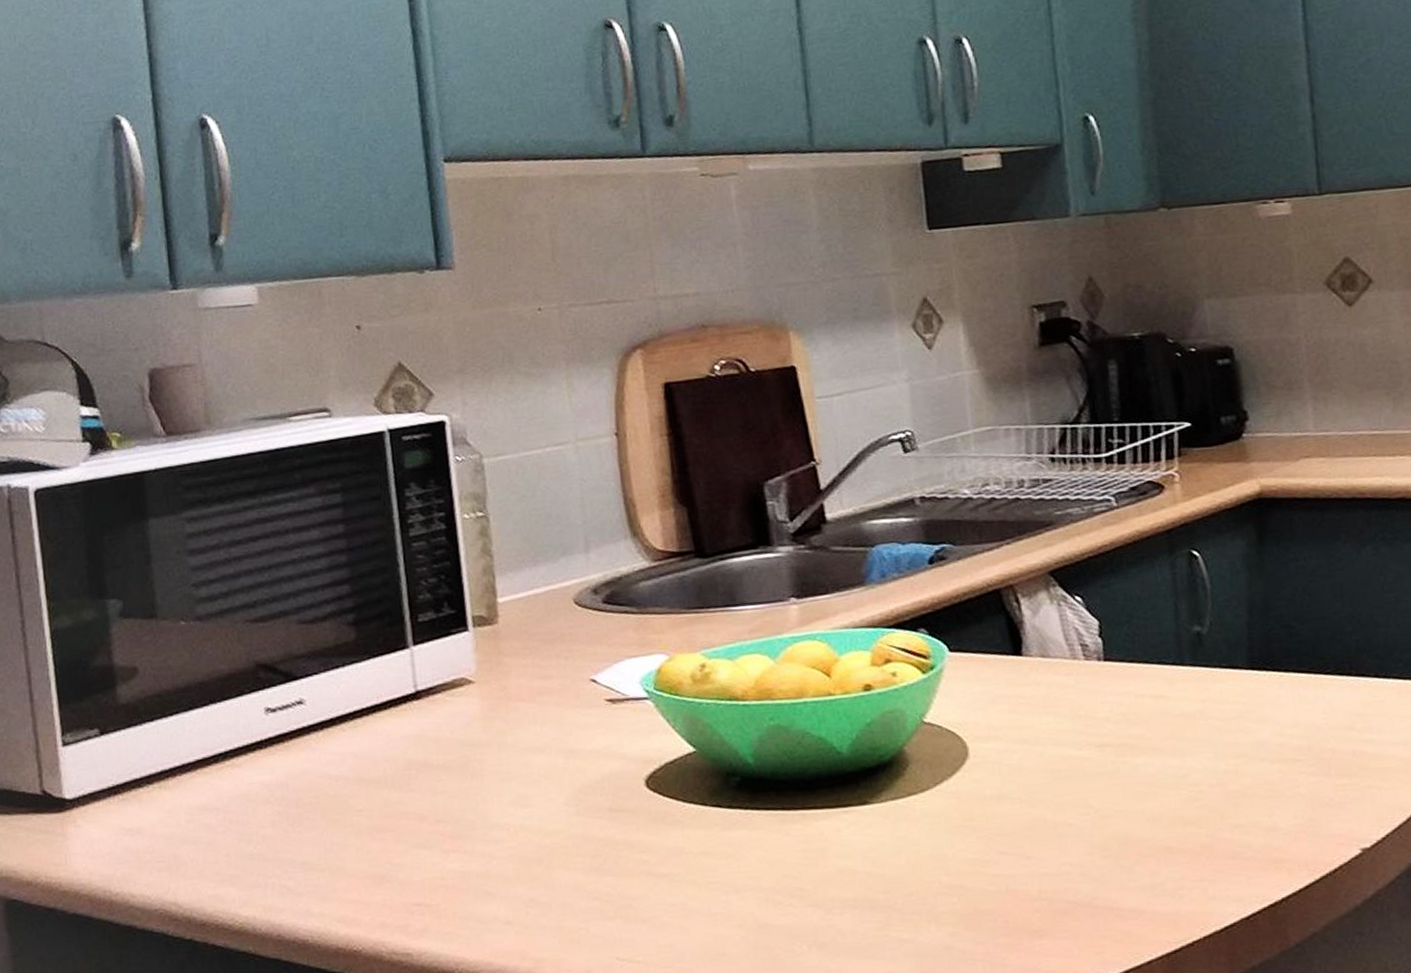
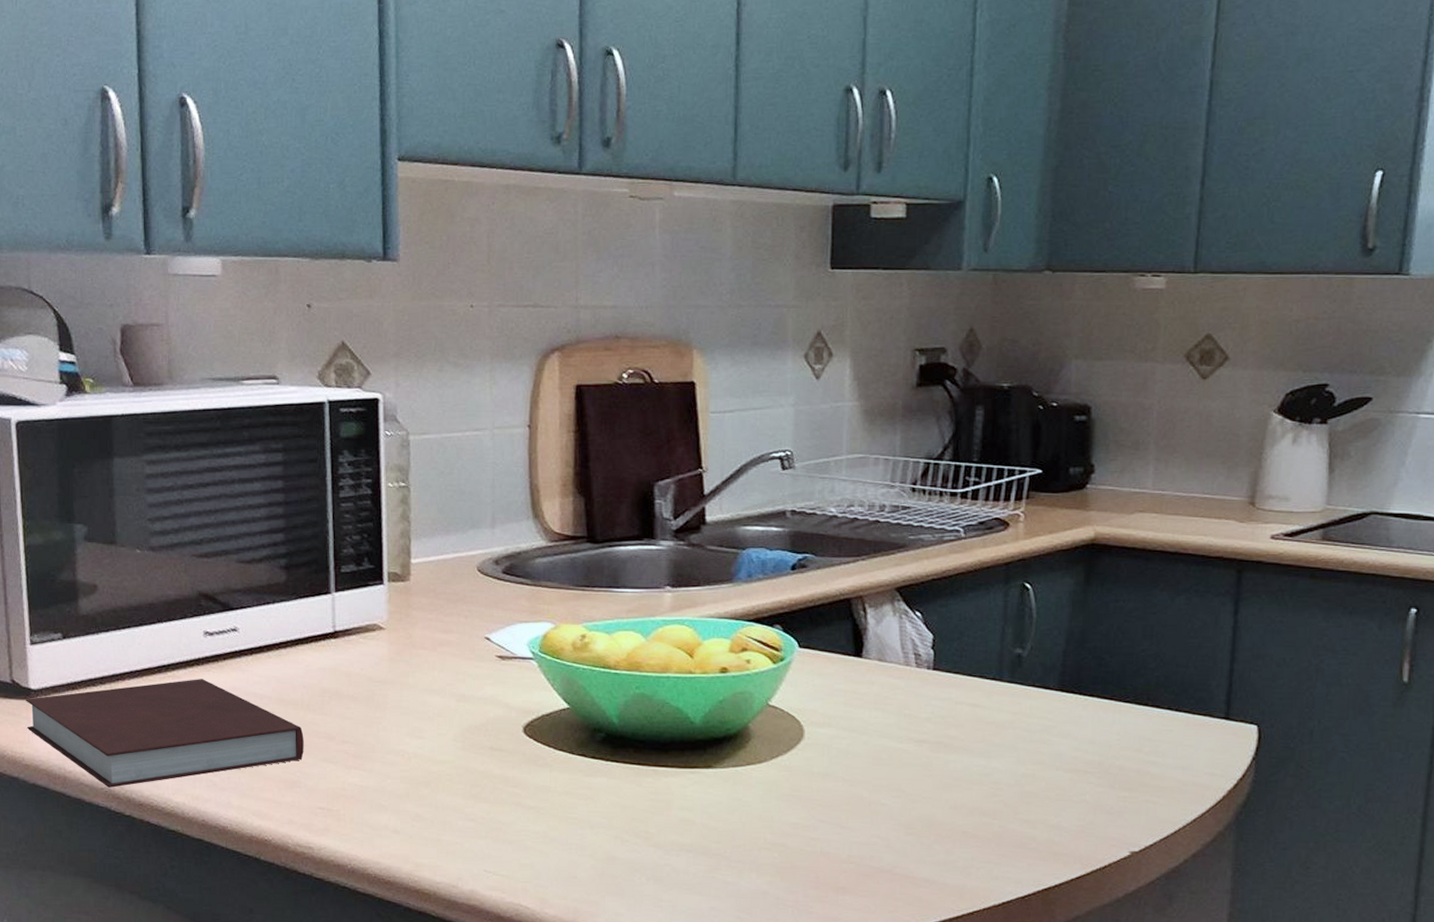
notebook: none [60,764,392,908] -> present [26,679,304,788]

